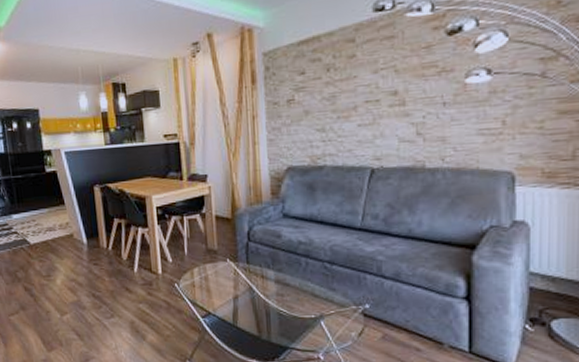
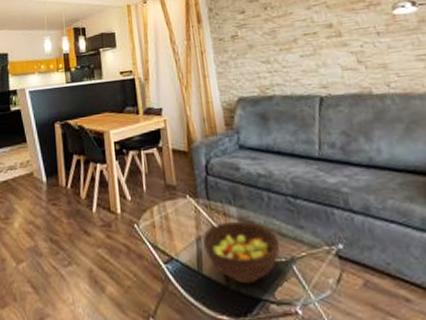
fruit bowl: none [240,282,312,335] -> present [203,221,280,284]

